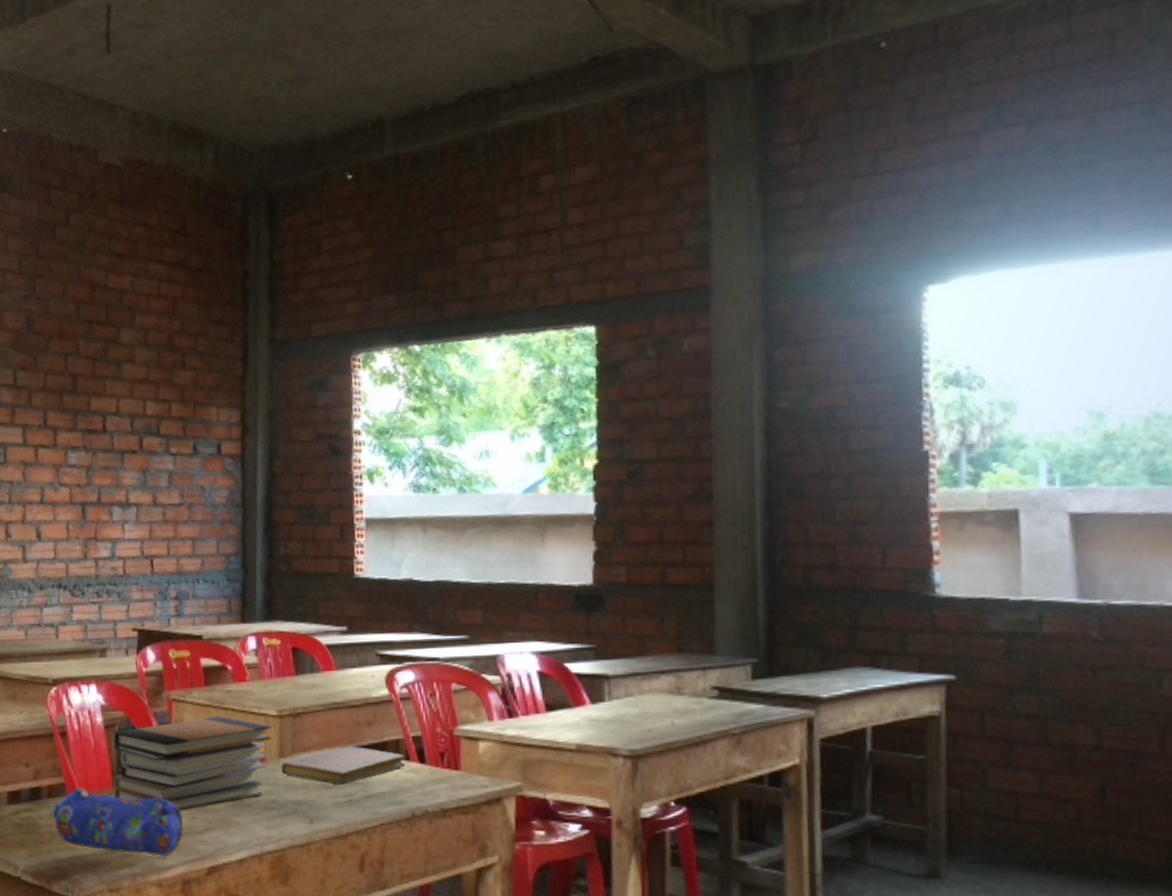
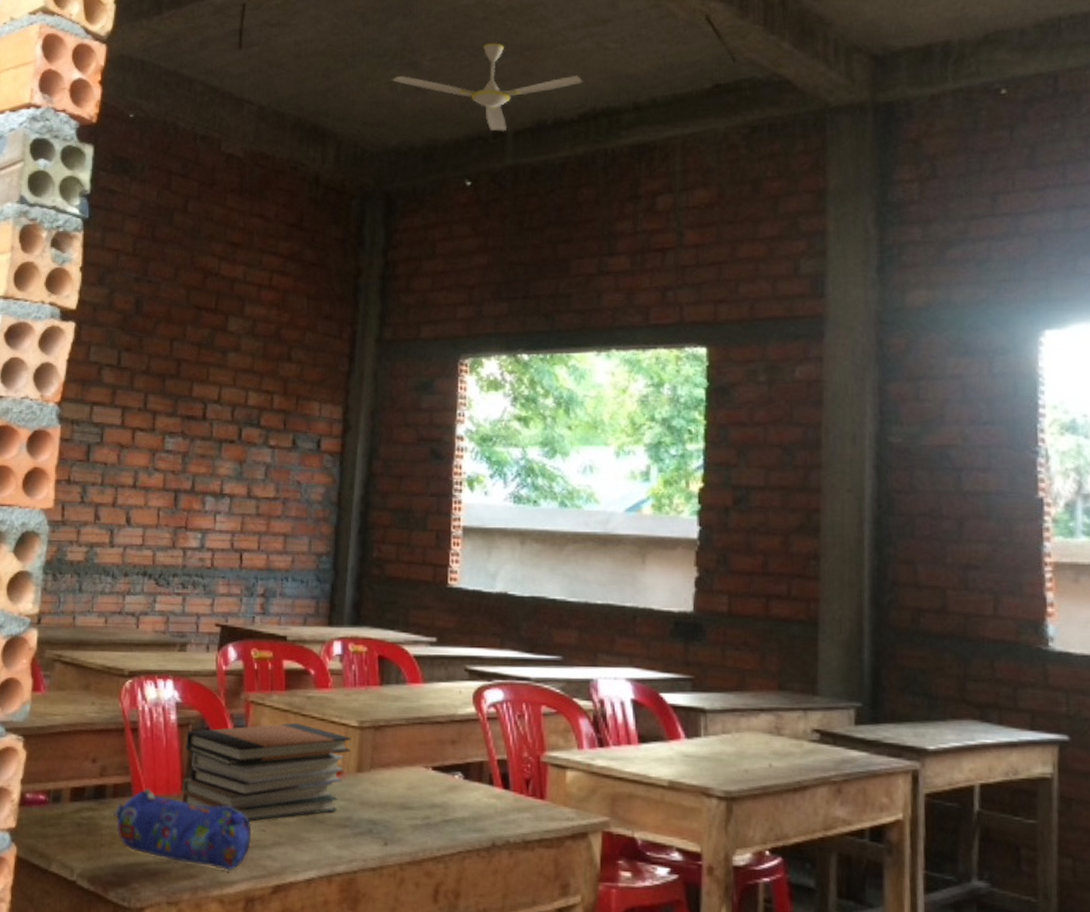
ceiling fan: none [264,29,459,121] -> present [391,43,583,131]
notebook: present [281,746,406,785] -> none [358,765,488,806]

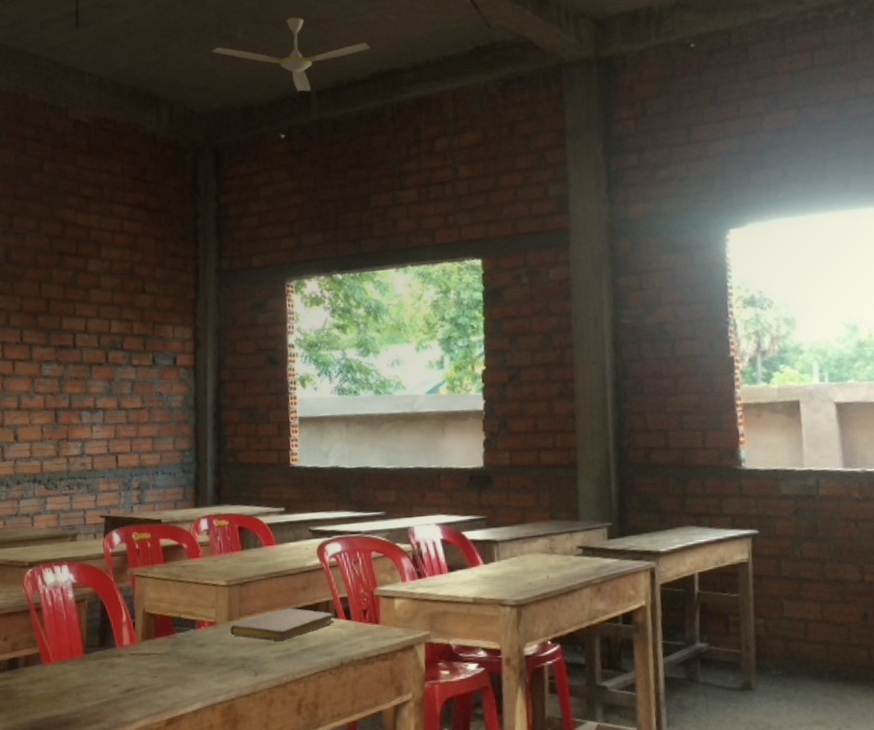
pencil case: present [113,789,251,870] -> none [26,656,146,712]
book stack: present [182,723,351,822] -> none [83,588,222,671]
notebook: none [358,765,488,806] -> present [230,608,335,642]

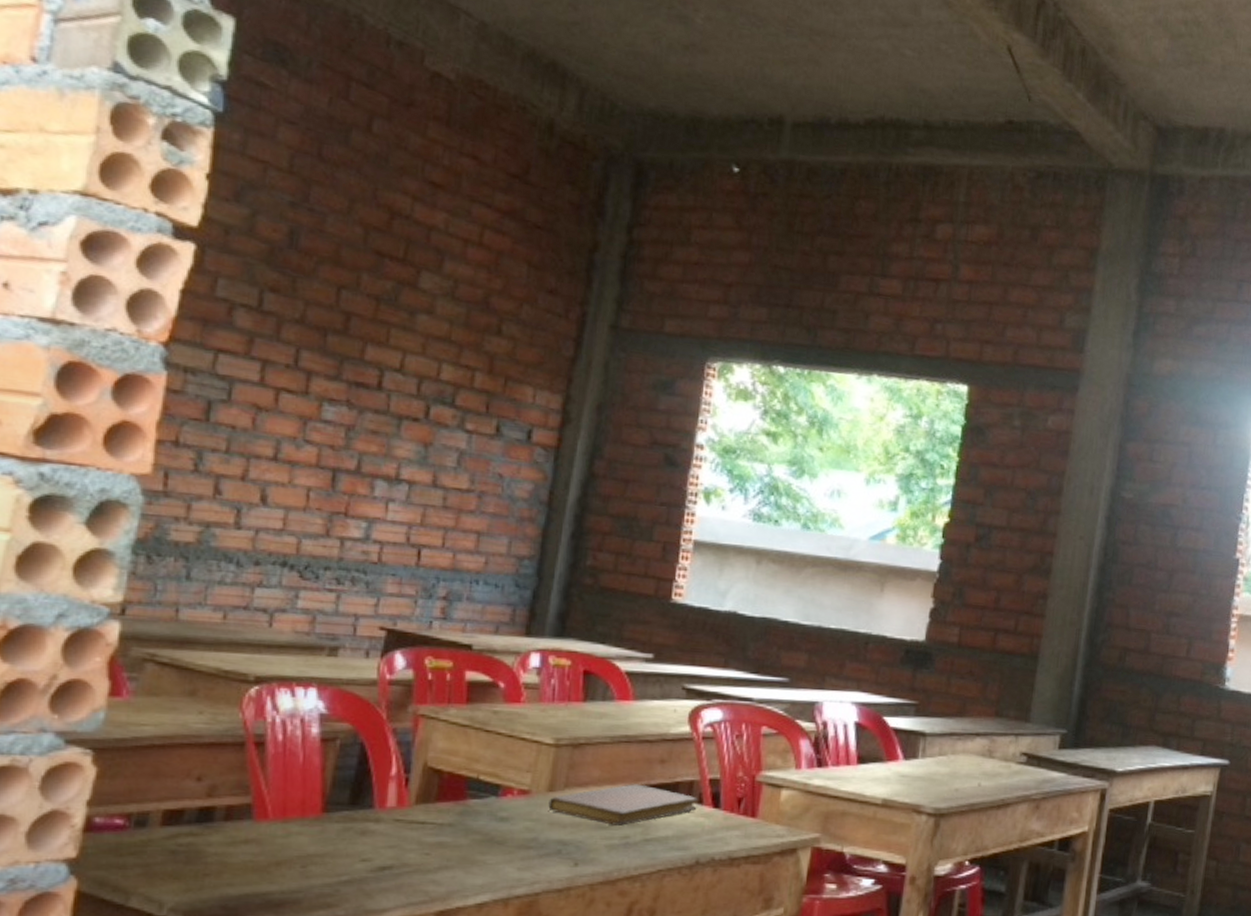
ceiling fan: present [211,17,370,92] -> none [654,16,875,120]

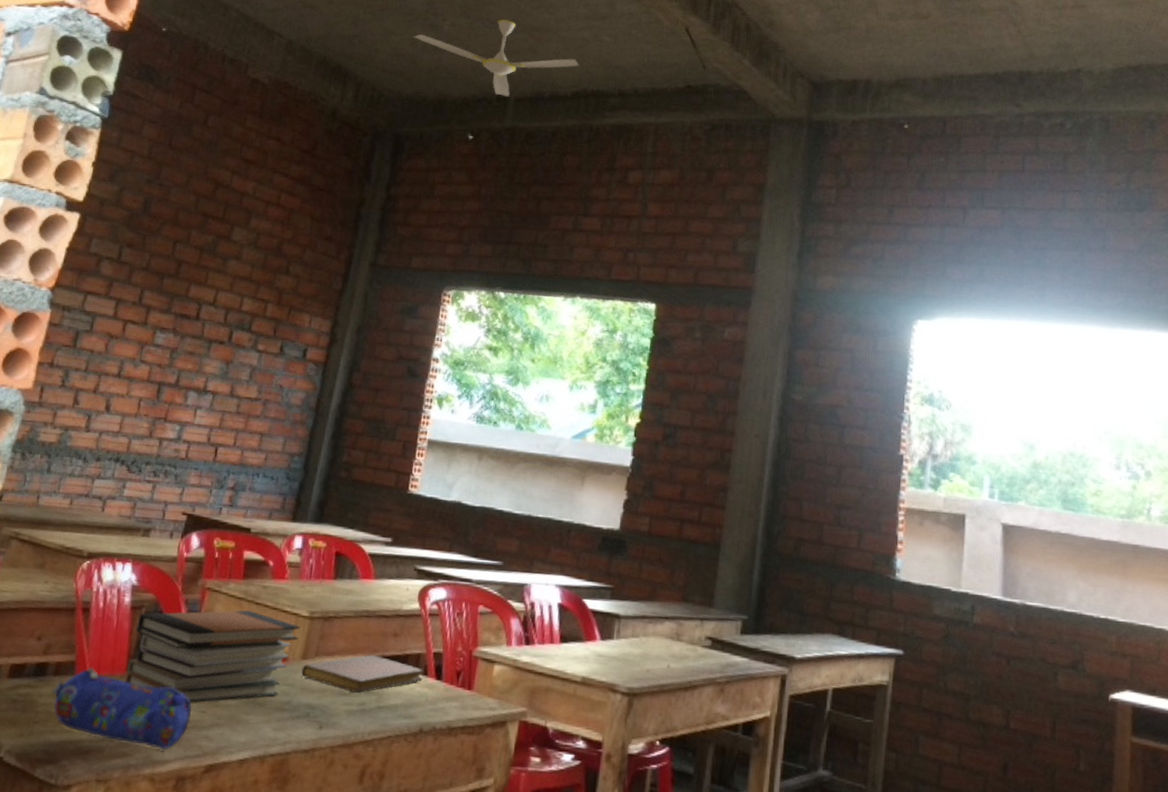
pencil case: none [224,810,411,897] -> present [52,668,192,750]
book stack: none [322,739,544,845] -> present [125,610,301,703]
ceiling fan: none [654,16,875,120] -> present [413,19,579,97]

